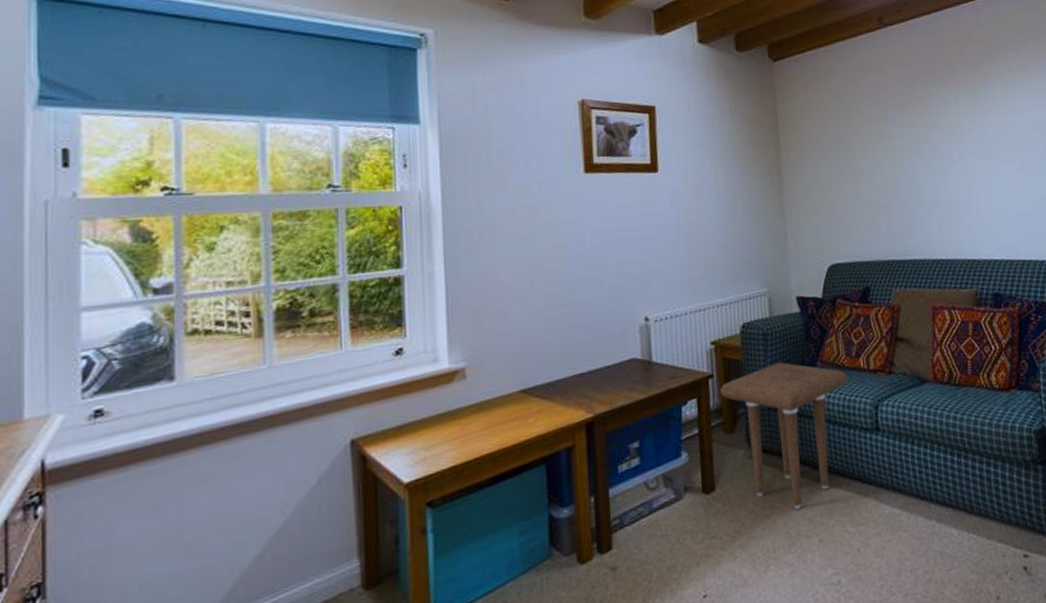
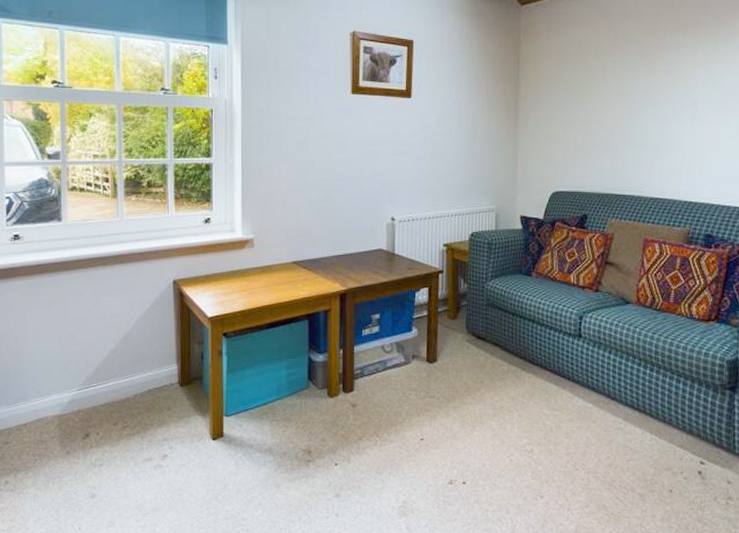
side table: present [719,362,848,510] -> none [447,268,559,388]

